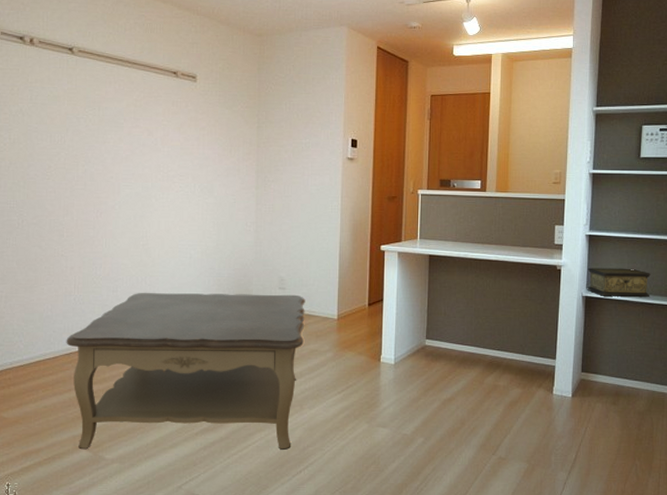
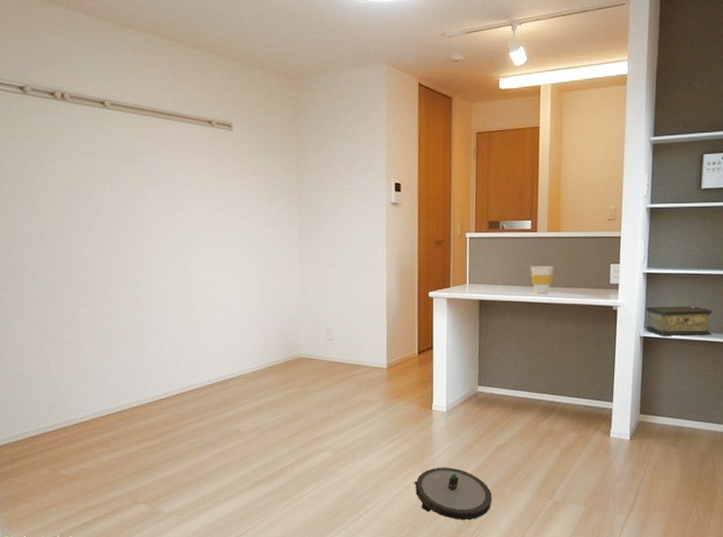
coffee table: present [66,292,305,451] -> none [118,345,354,504]
robot vacuum: none [360,419,437,474] -> present [414,467,492,520]
cup: none [480,224,501,252] -> present [531,266,554,294]

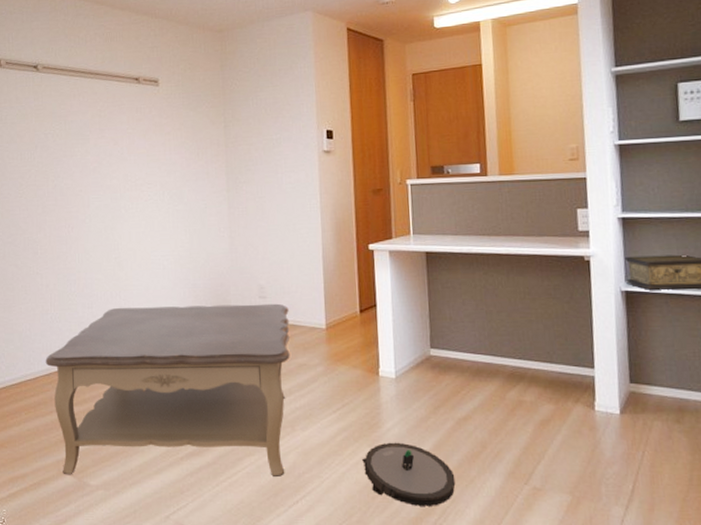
coffee table: none [118,345,354,504] -> present [45,303,290,478]
cup: present [531,266,554,294] -> none [483,212,510,244]

